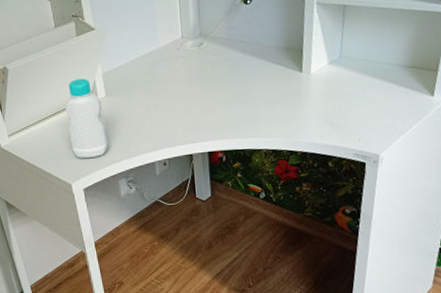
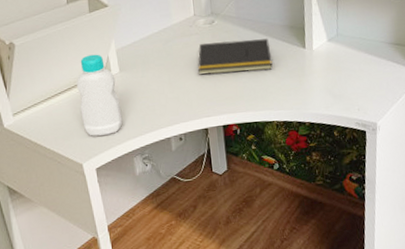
notepad: none [184,61,264,100] -> present [198,38,273,75]

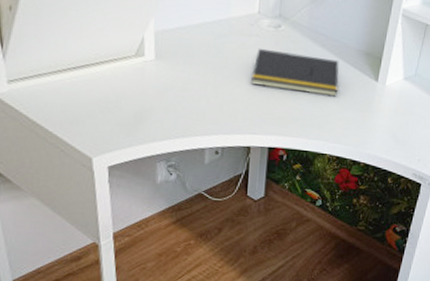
bottle: present [76,54,123,136] -> none [97,29,151,131]

